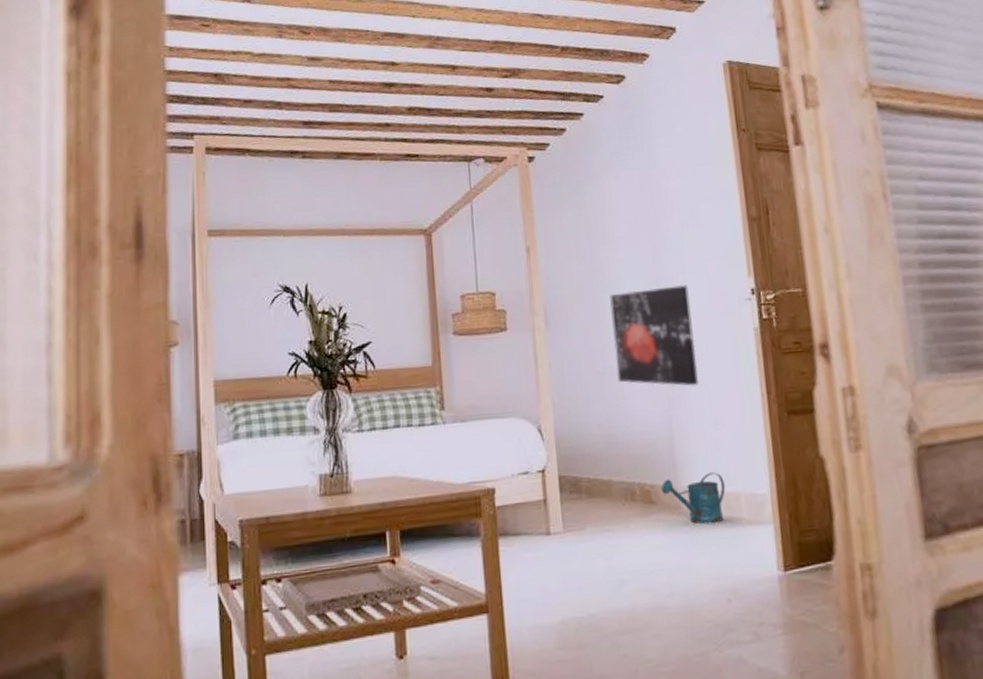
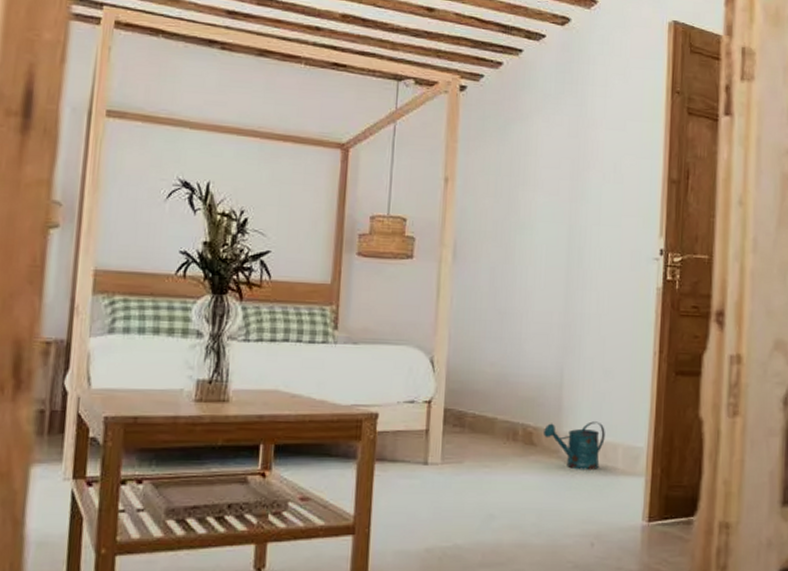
wall art: present [610,285,700,386] -> none [517,235,600,337]

